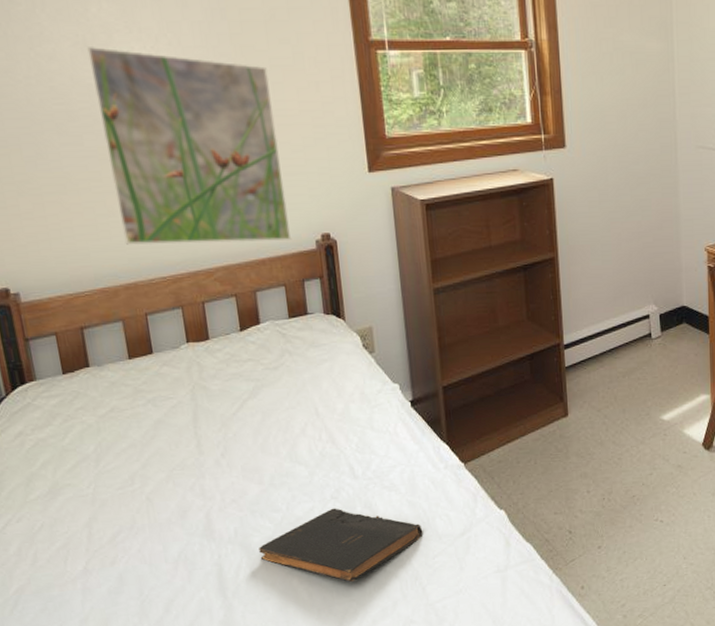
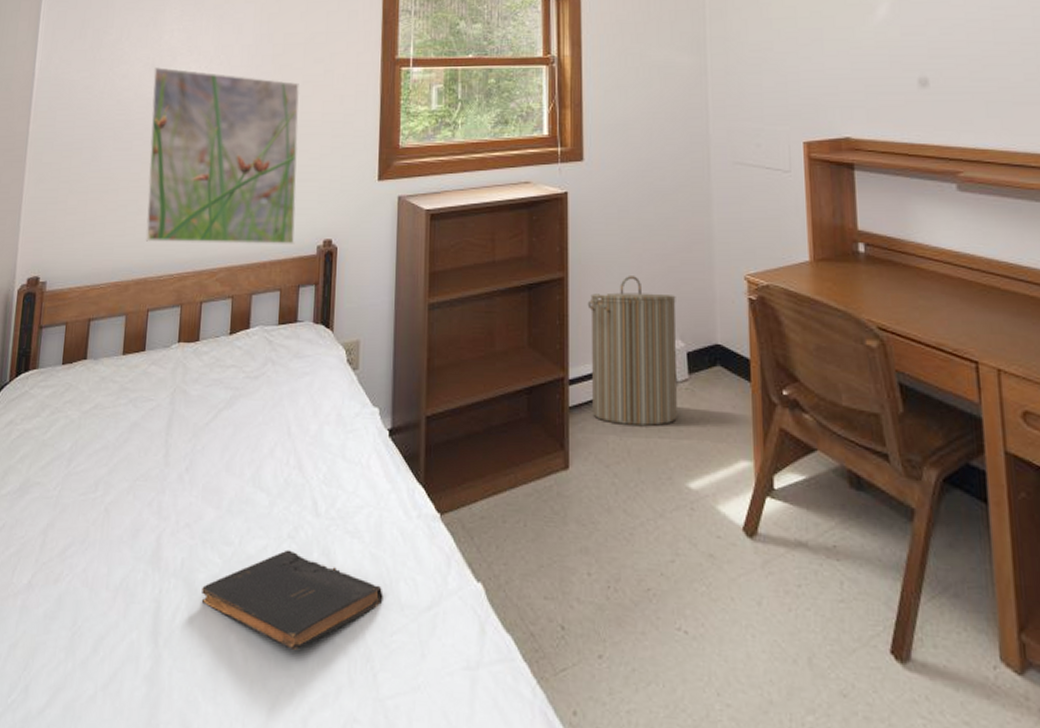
laundry hamper: none [576,252,653,377] -> present [587,276,677,426]

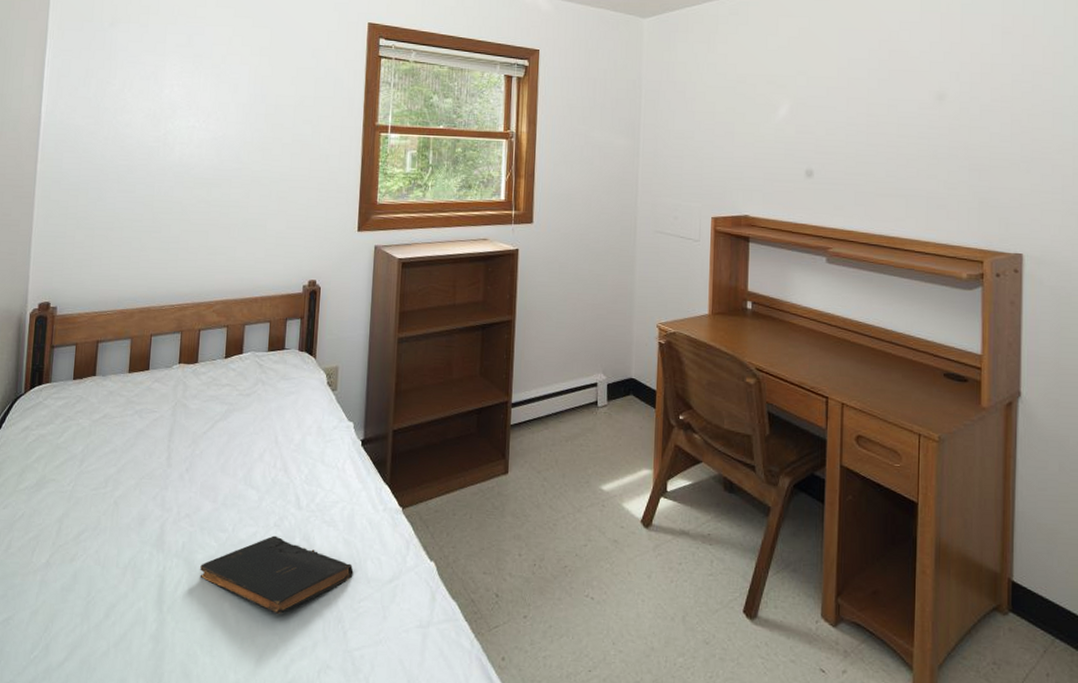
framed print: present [145,67,300,245] -> none [148,118,290,283]
laundry hamper: present [587,276,677,426] -> none [529,321,602,441]

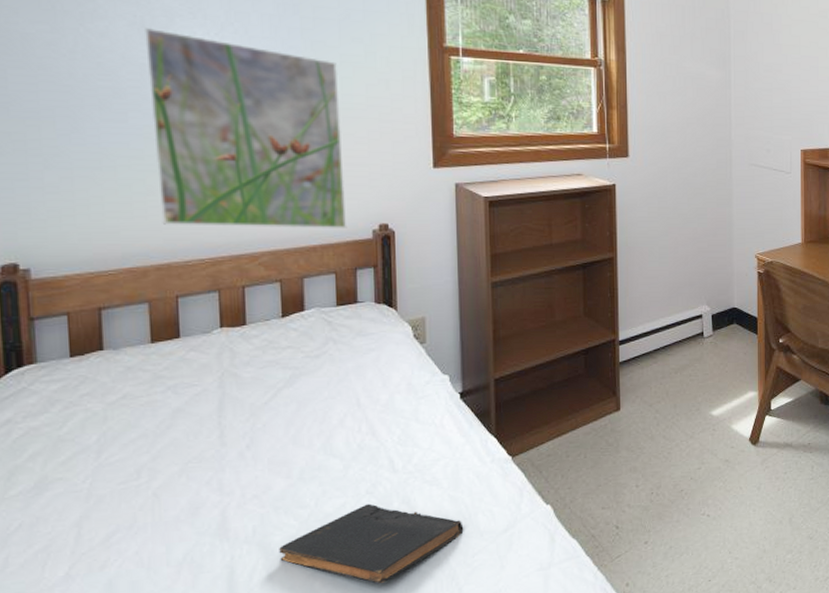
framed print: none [148,118,290,283] -> present [145,28,347,229]

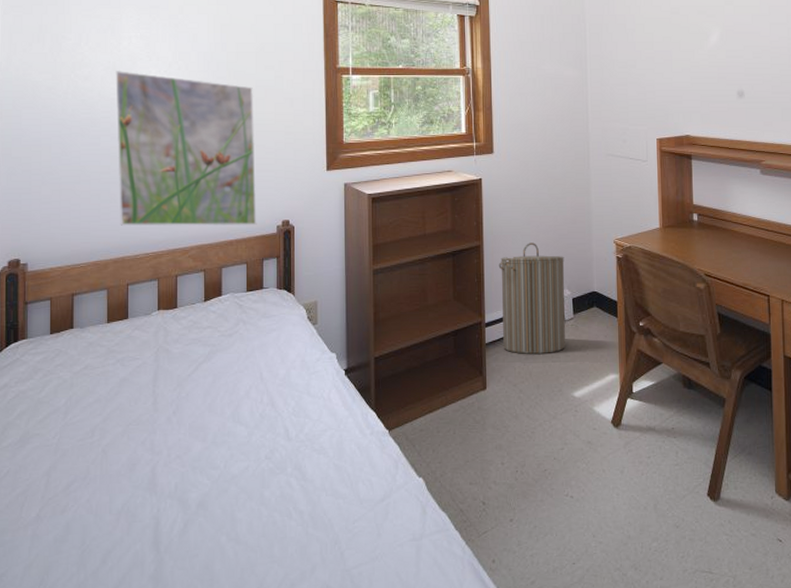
book: present [279,503,464,583] -> none [195,468,346,542]
laundry hamper: none [633,255,704,373] -> present [498,243,565,354]

